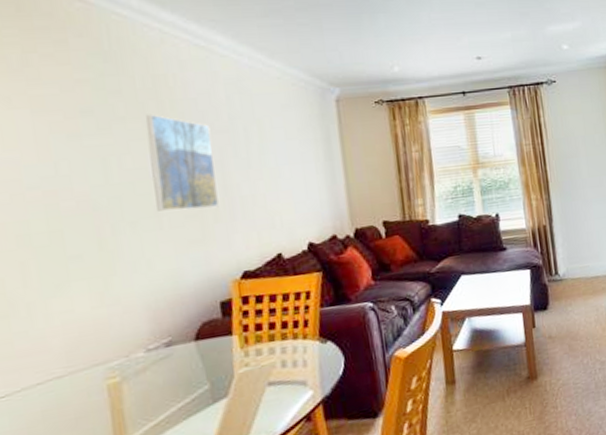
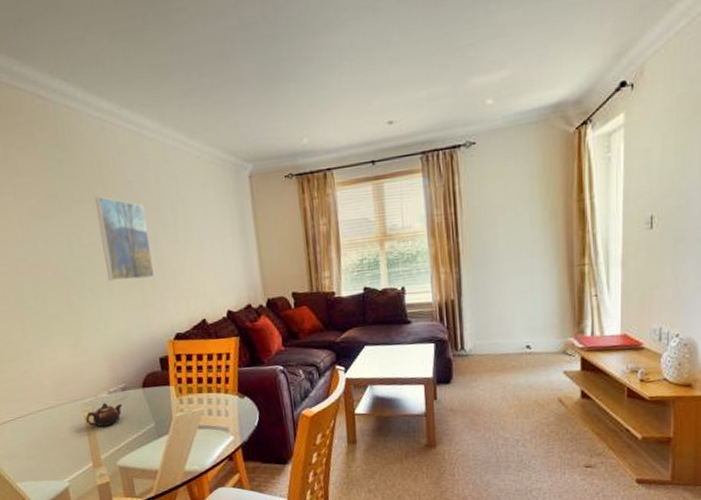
teapot: none [110,363,166,398] -> present [86,402,123,427]

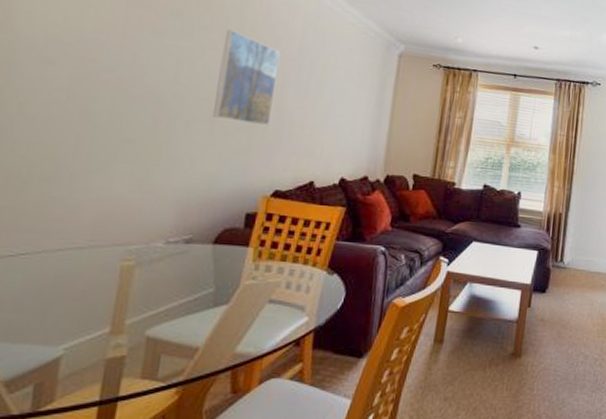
teapot: present [86,402,123,427] -> none [122,253,180,284]

